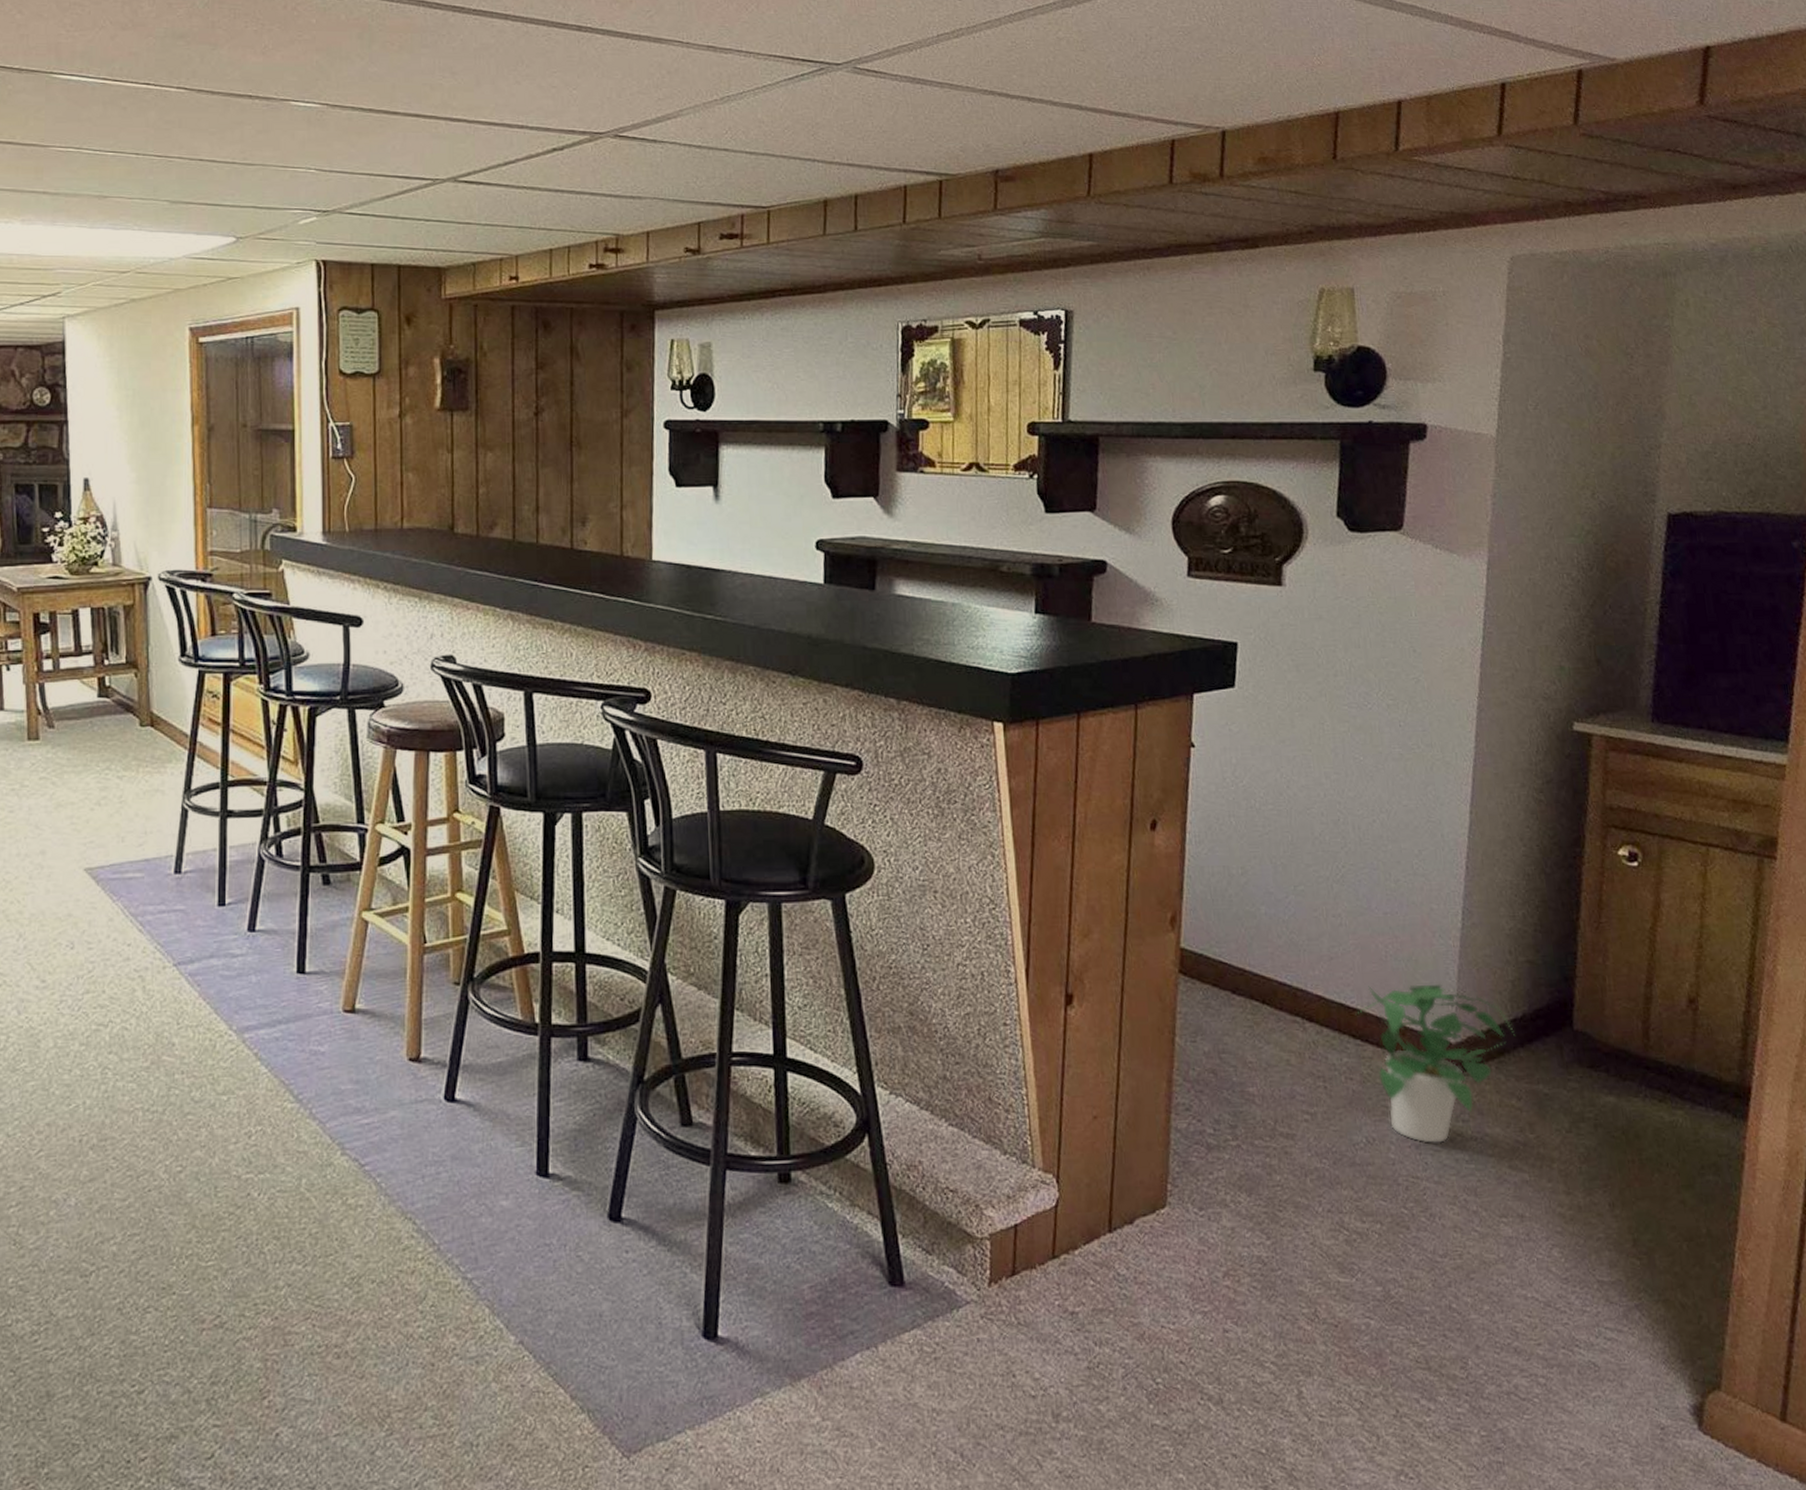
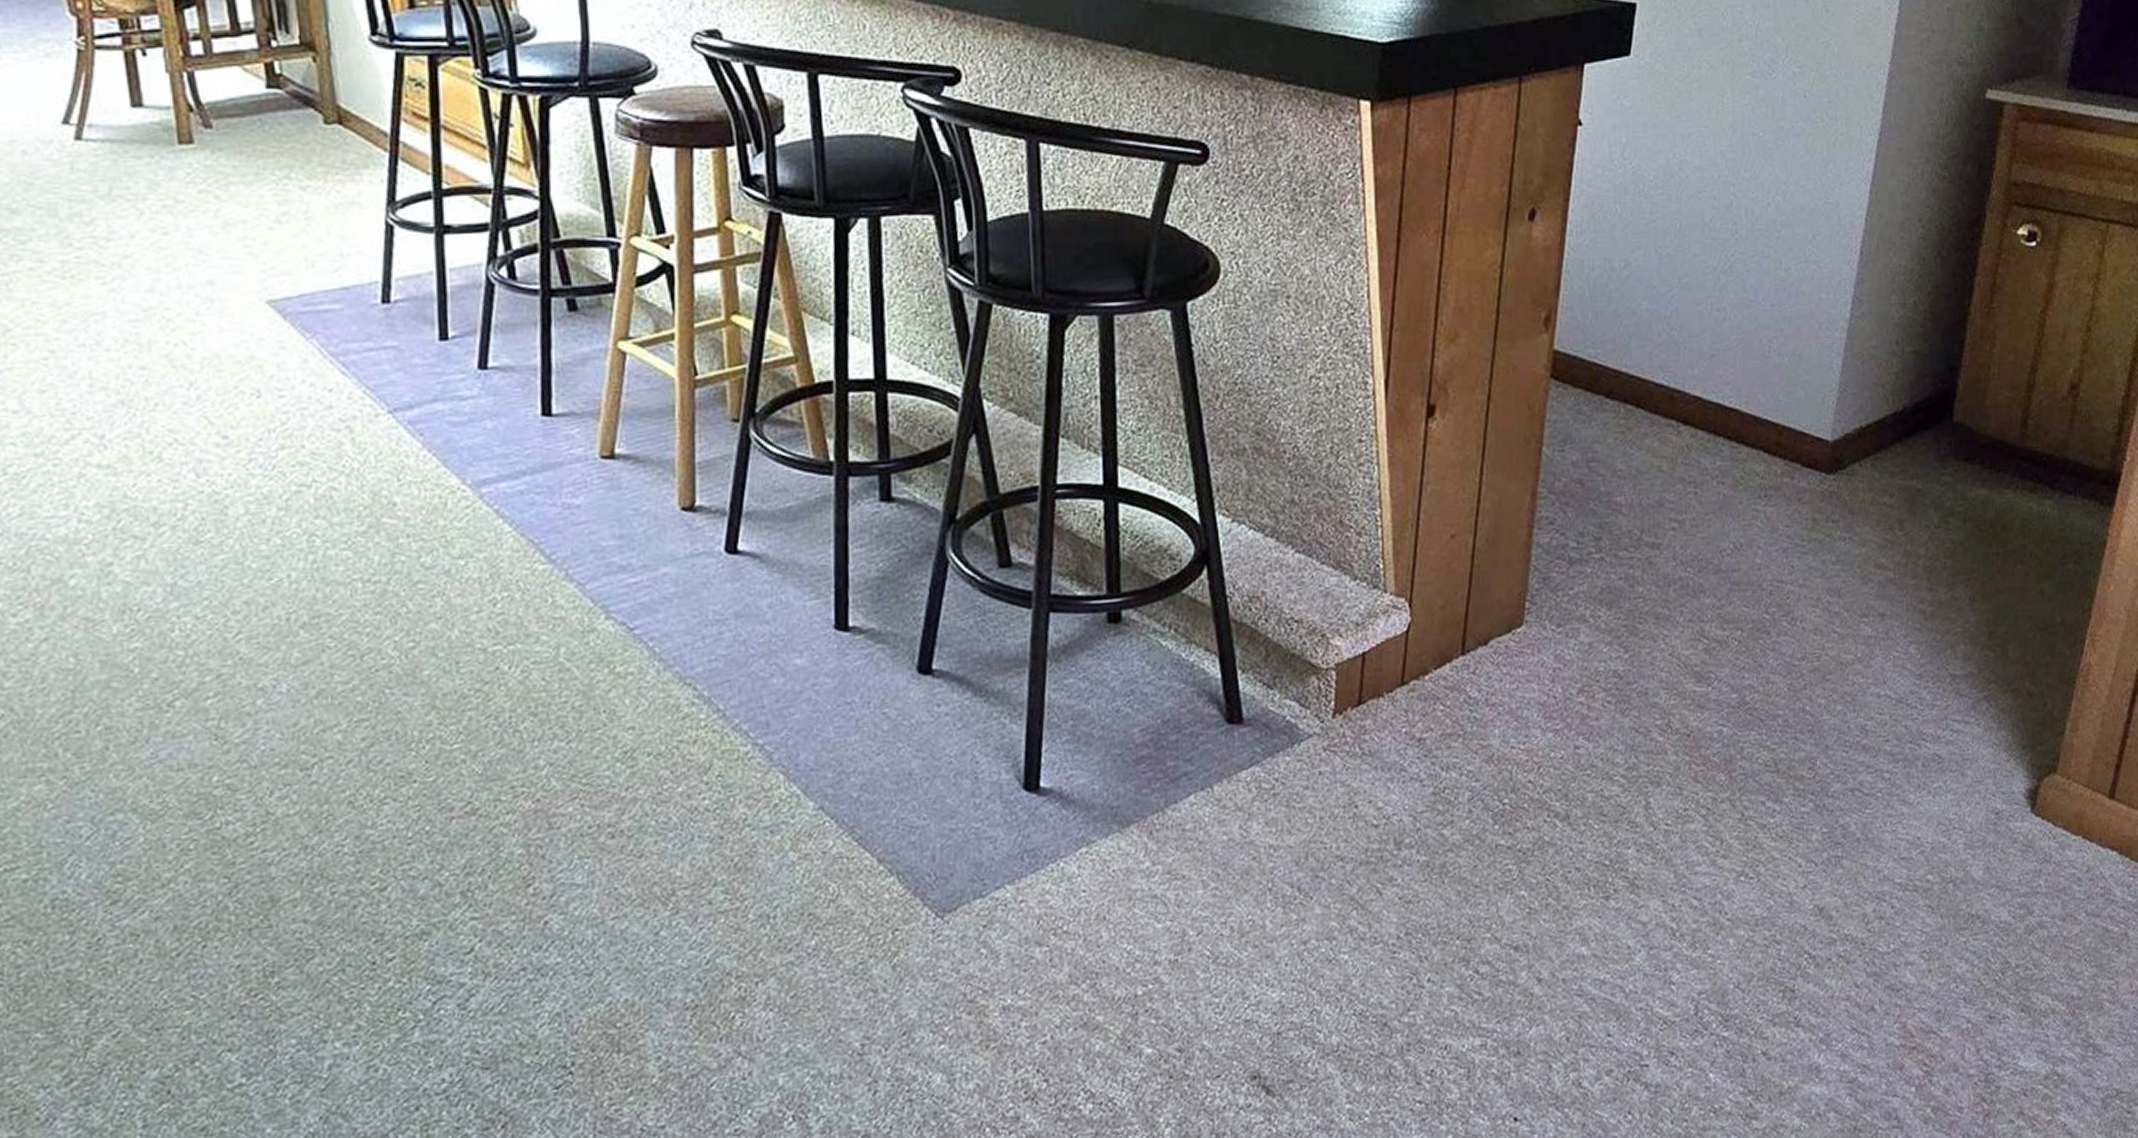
potted plant: present [1358,983,1515,1144] -> none [1735,379,1893,546]

